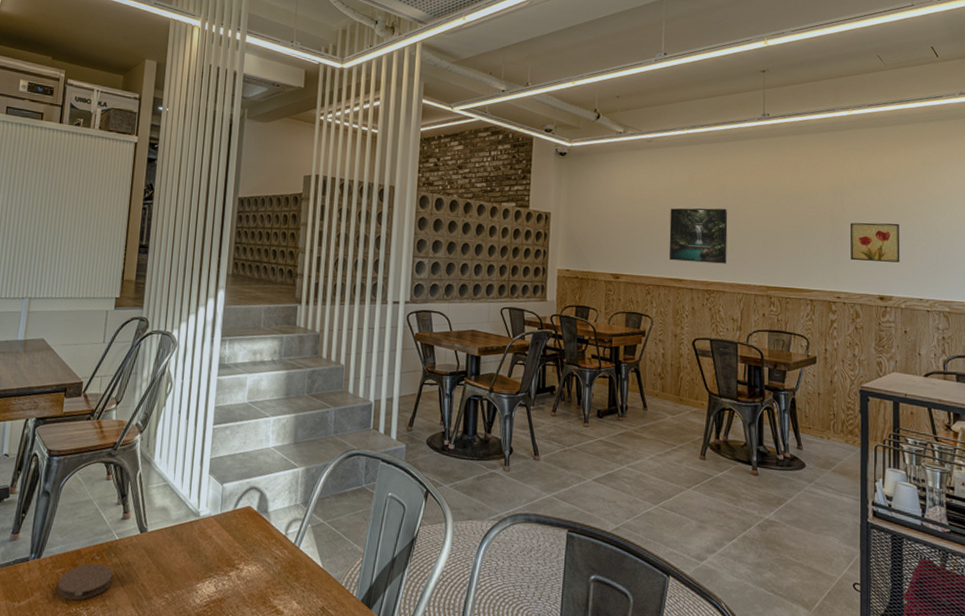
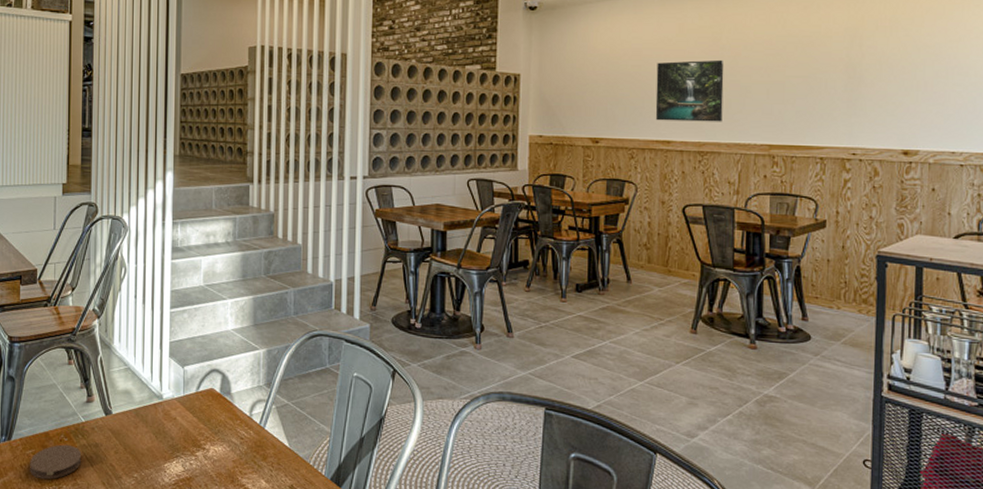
wall art: present [850,222,900,263] -> none [869,67,931,112]

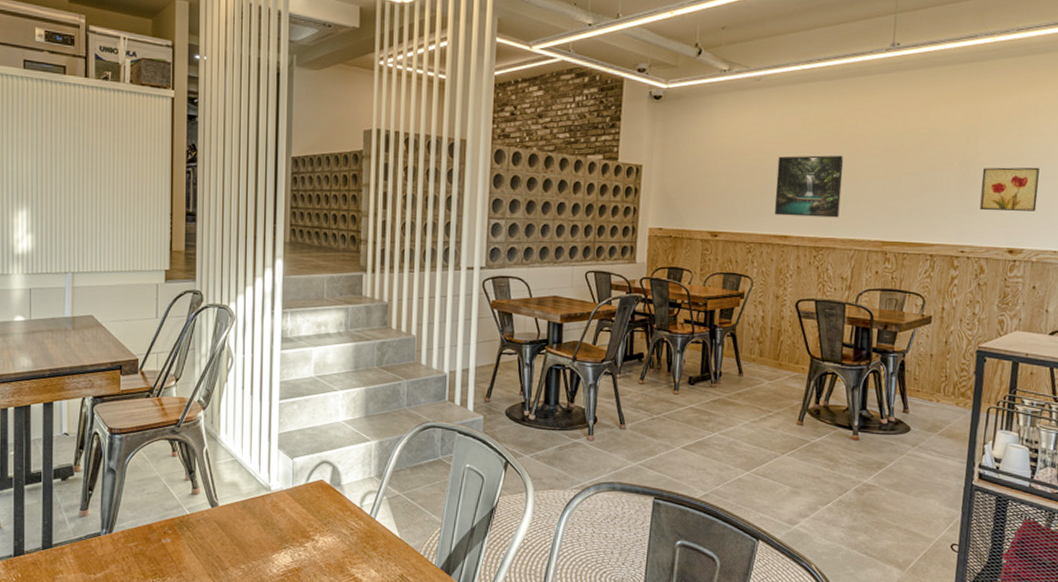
coaster: present [30,444,82,480] -> none [132,536,187,572]
wall art: none [869,67,931,112] -> present [980,167,1040,211]

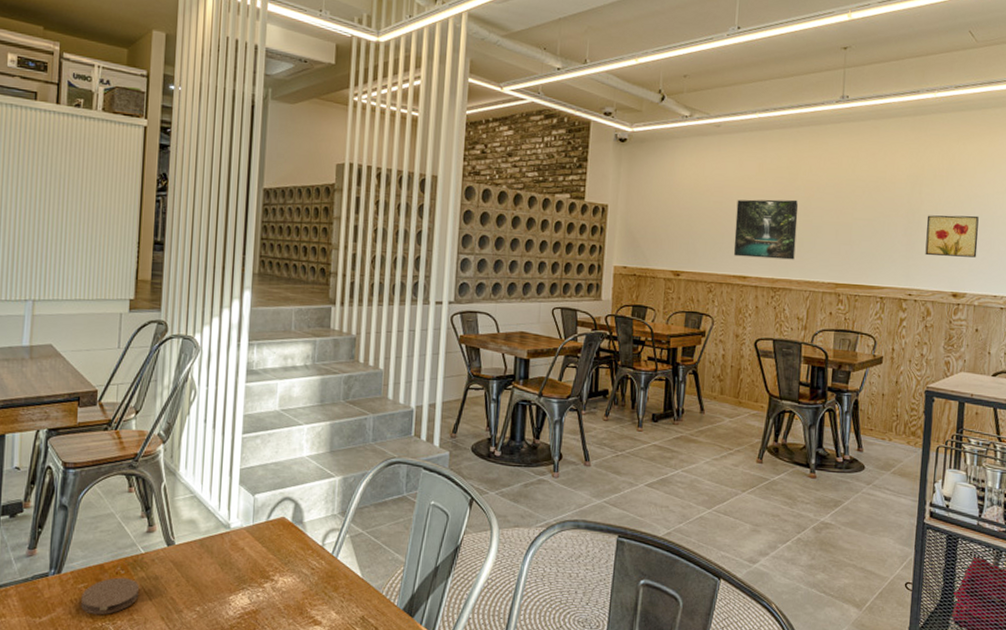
coaster: none [132,536,187,572] -> present [81,577,140,615]

